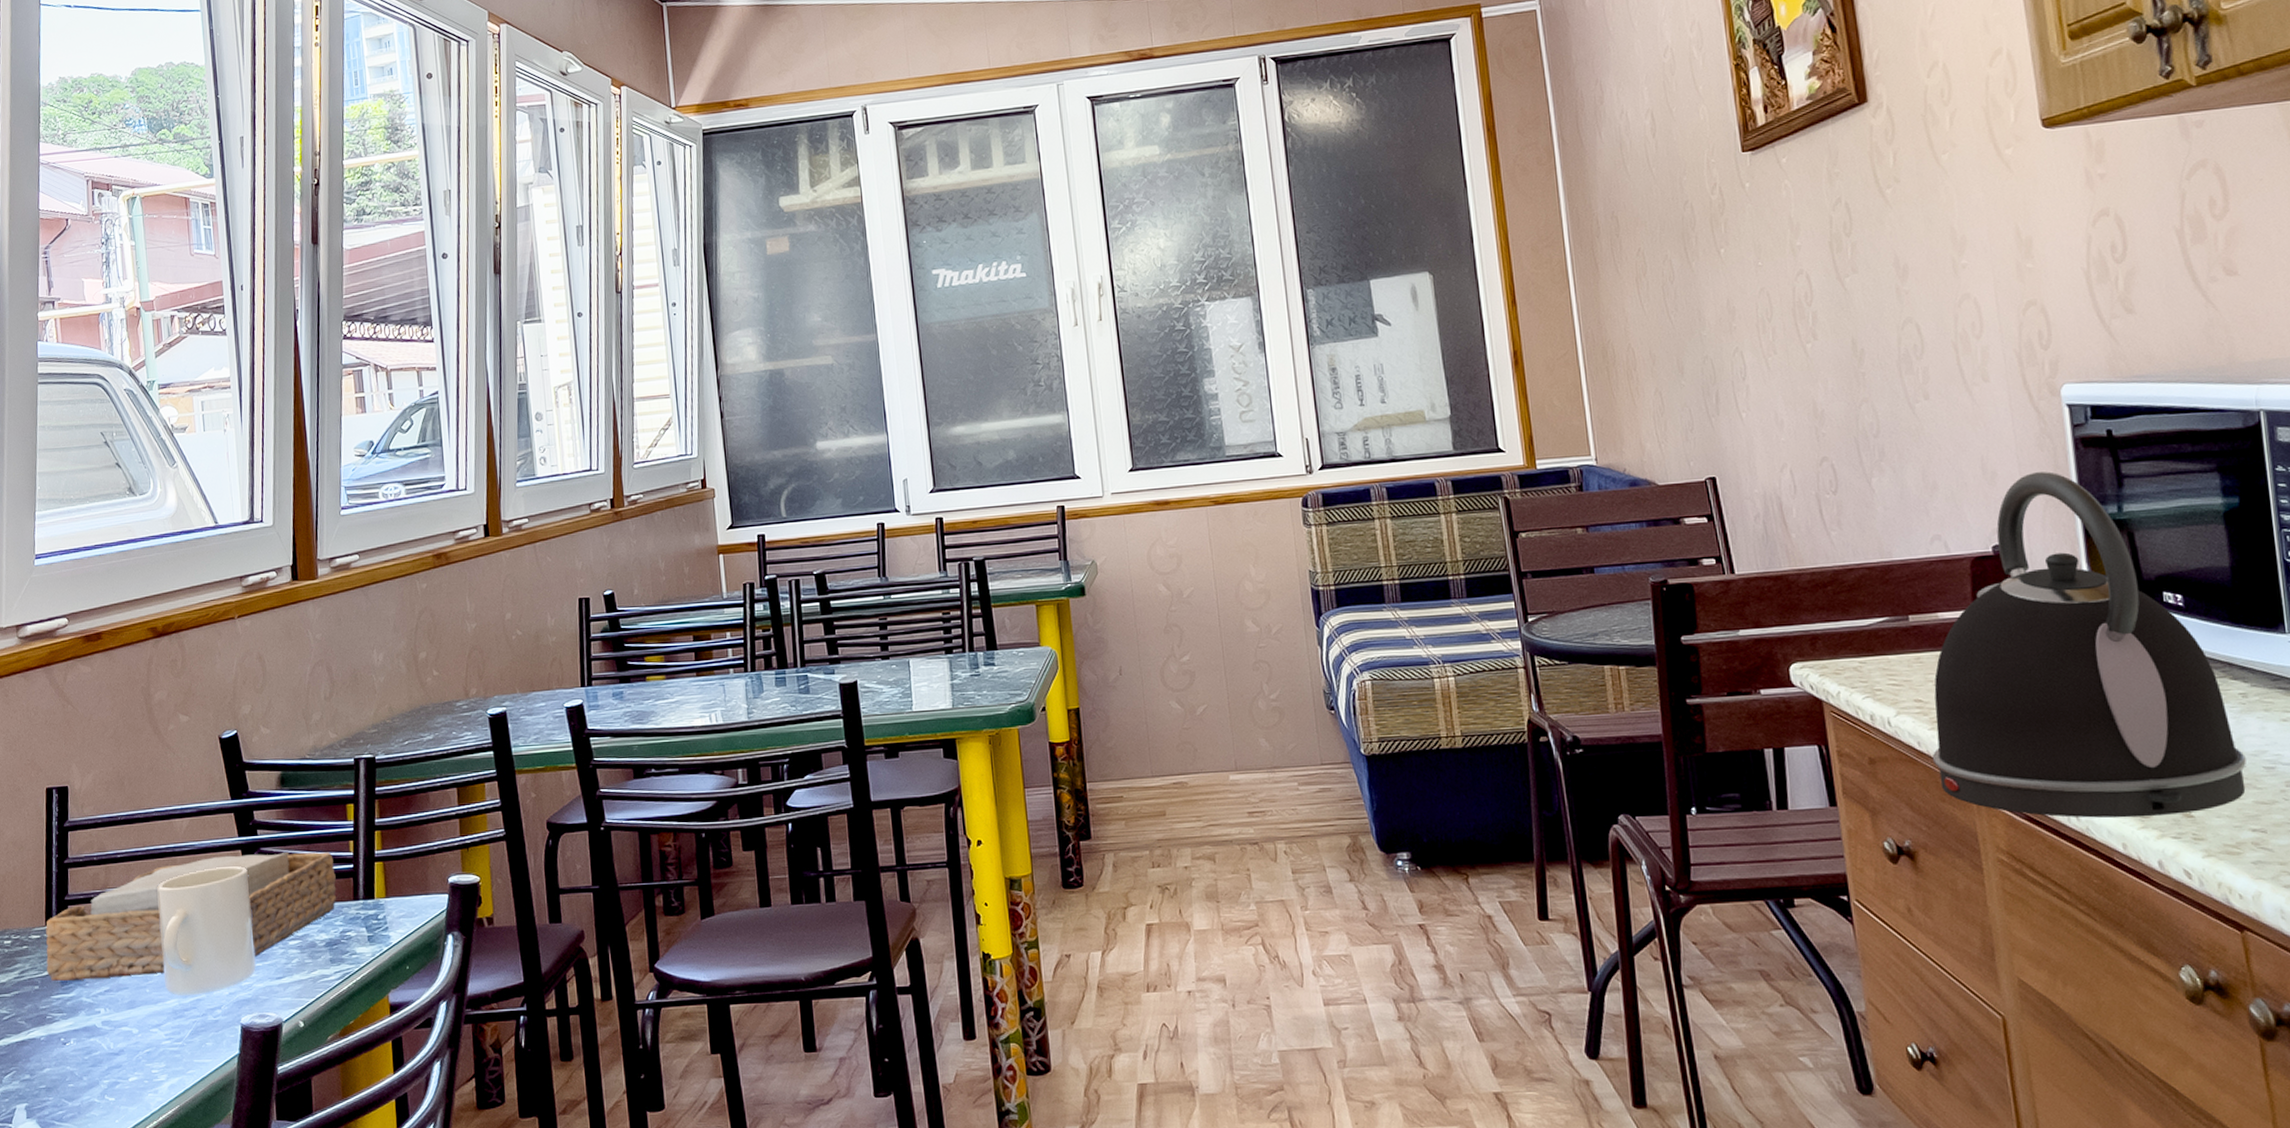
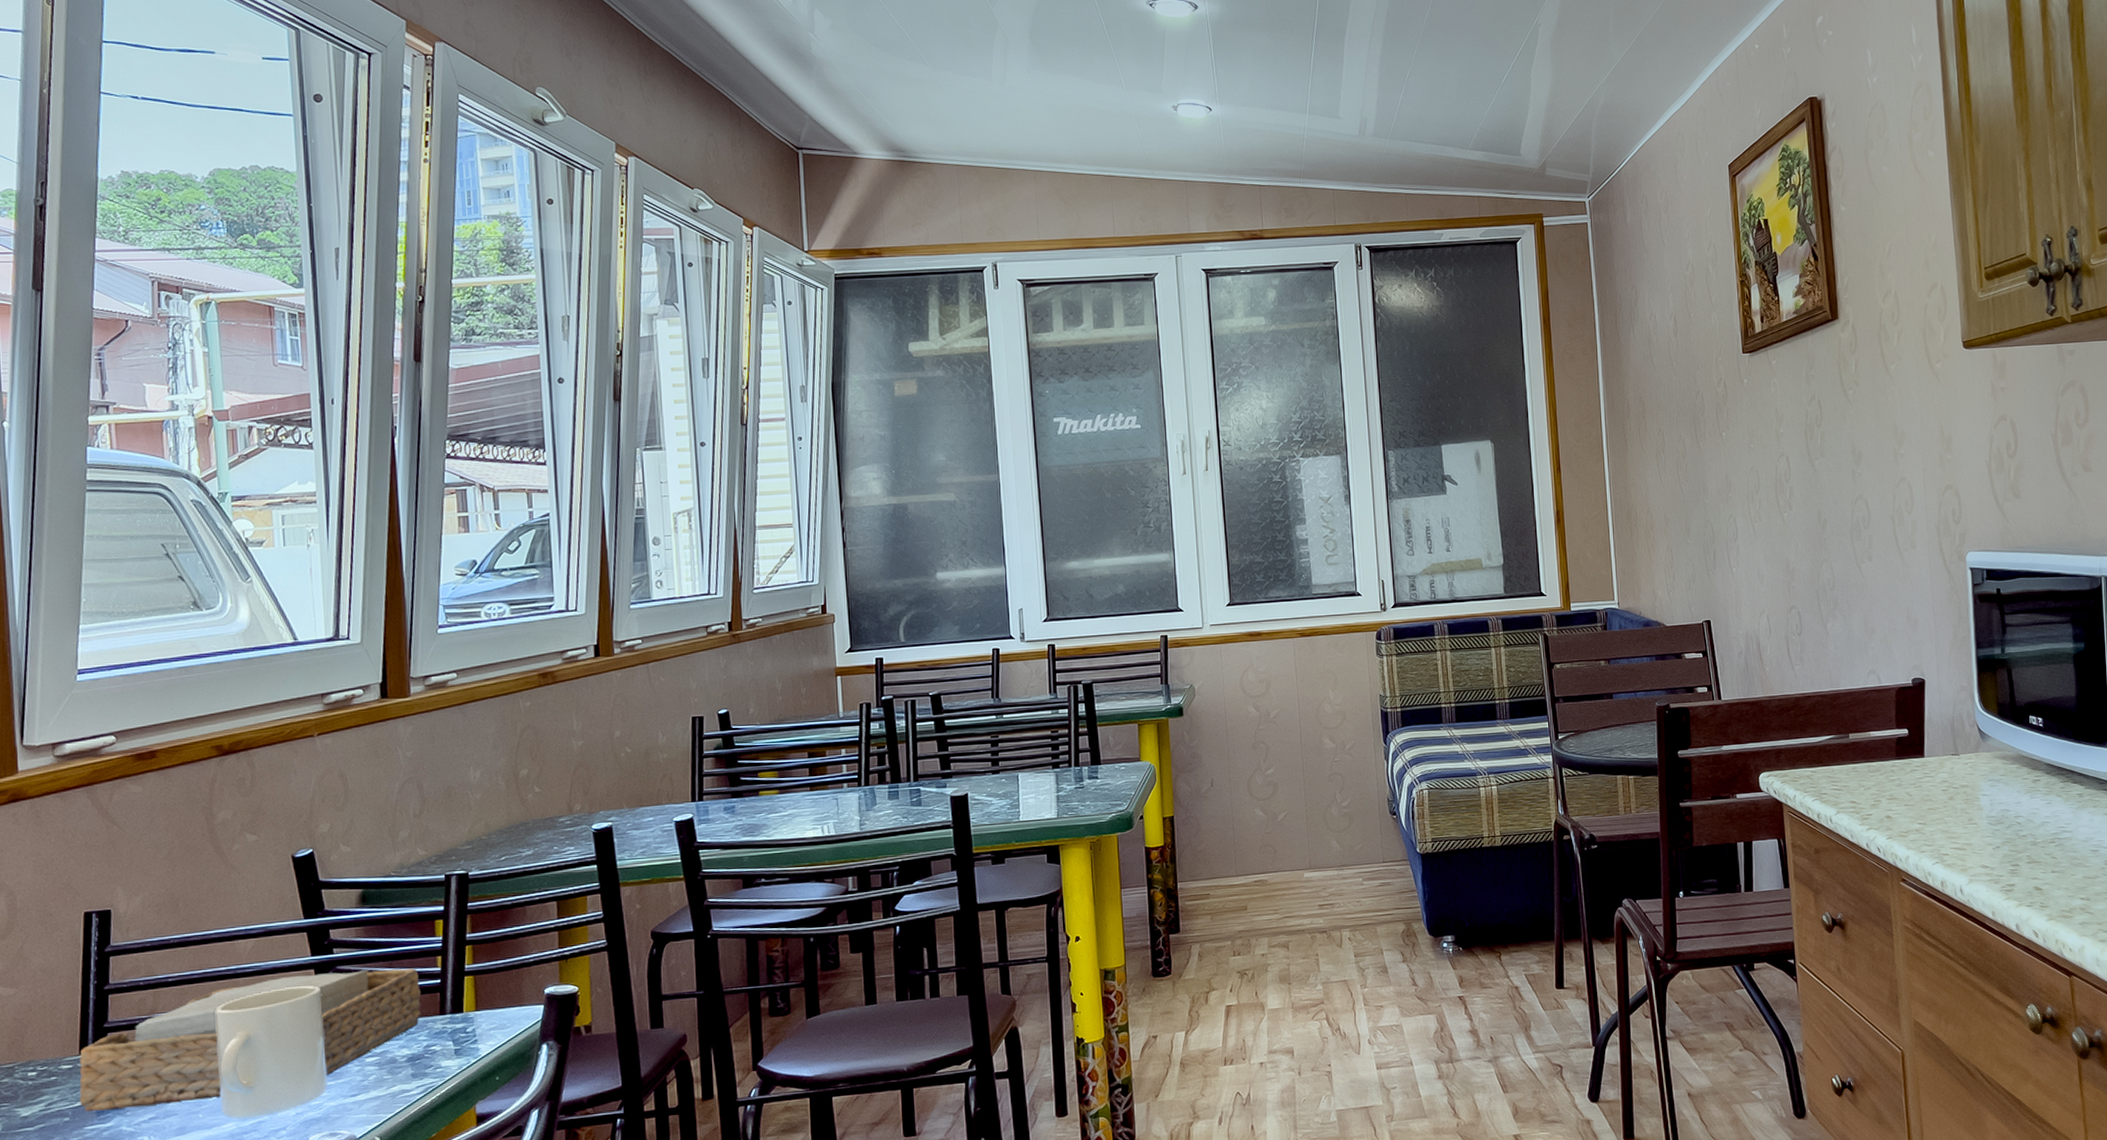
kettle: present [1932,471,2246,819] -> none [1861,620,2079,893]

